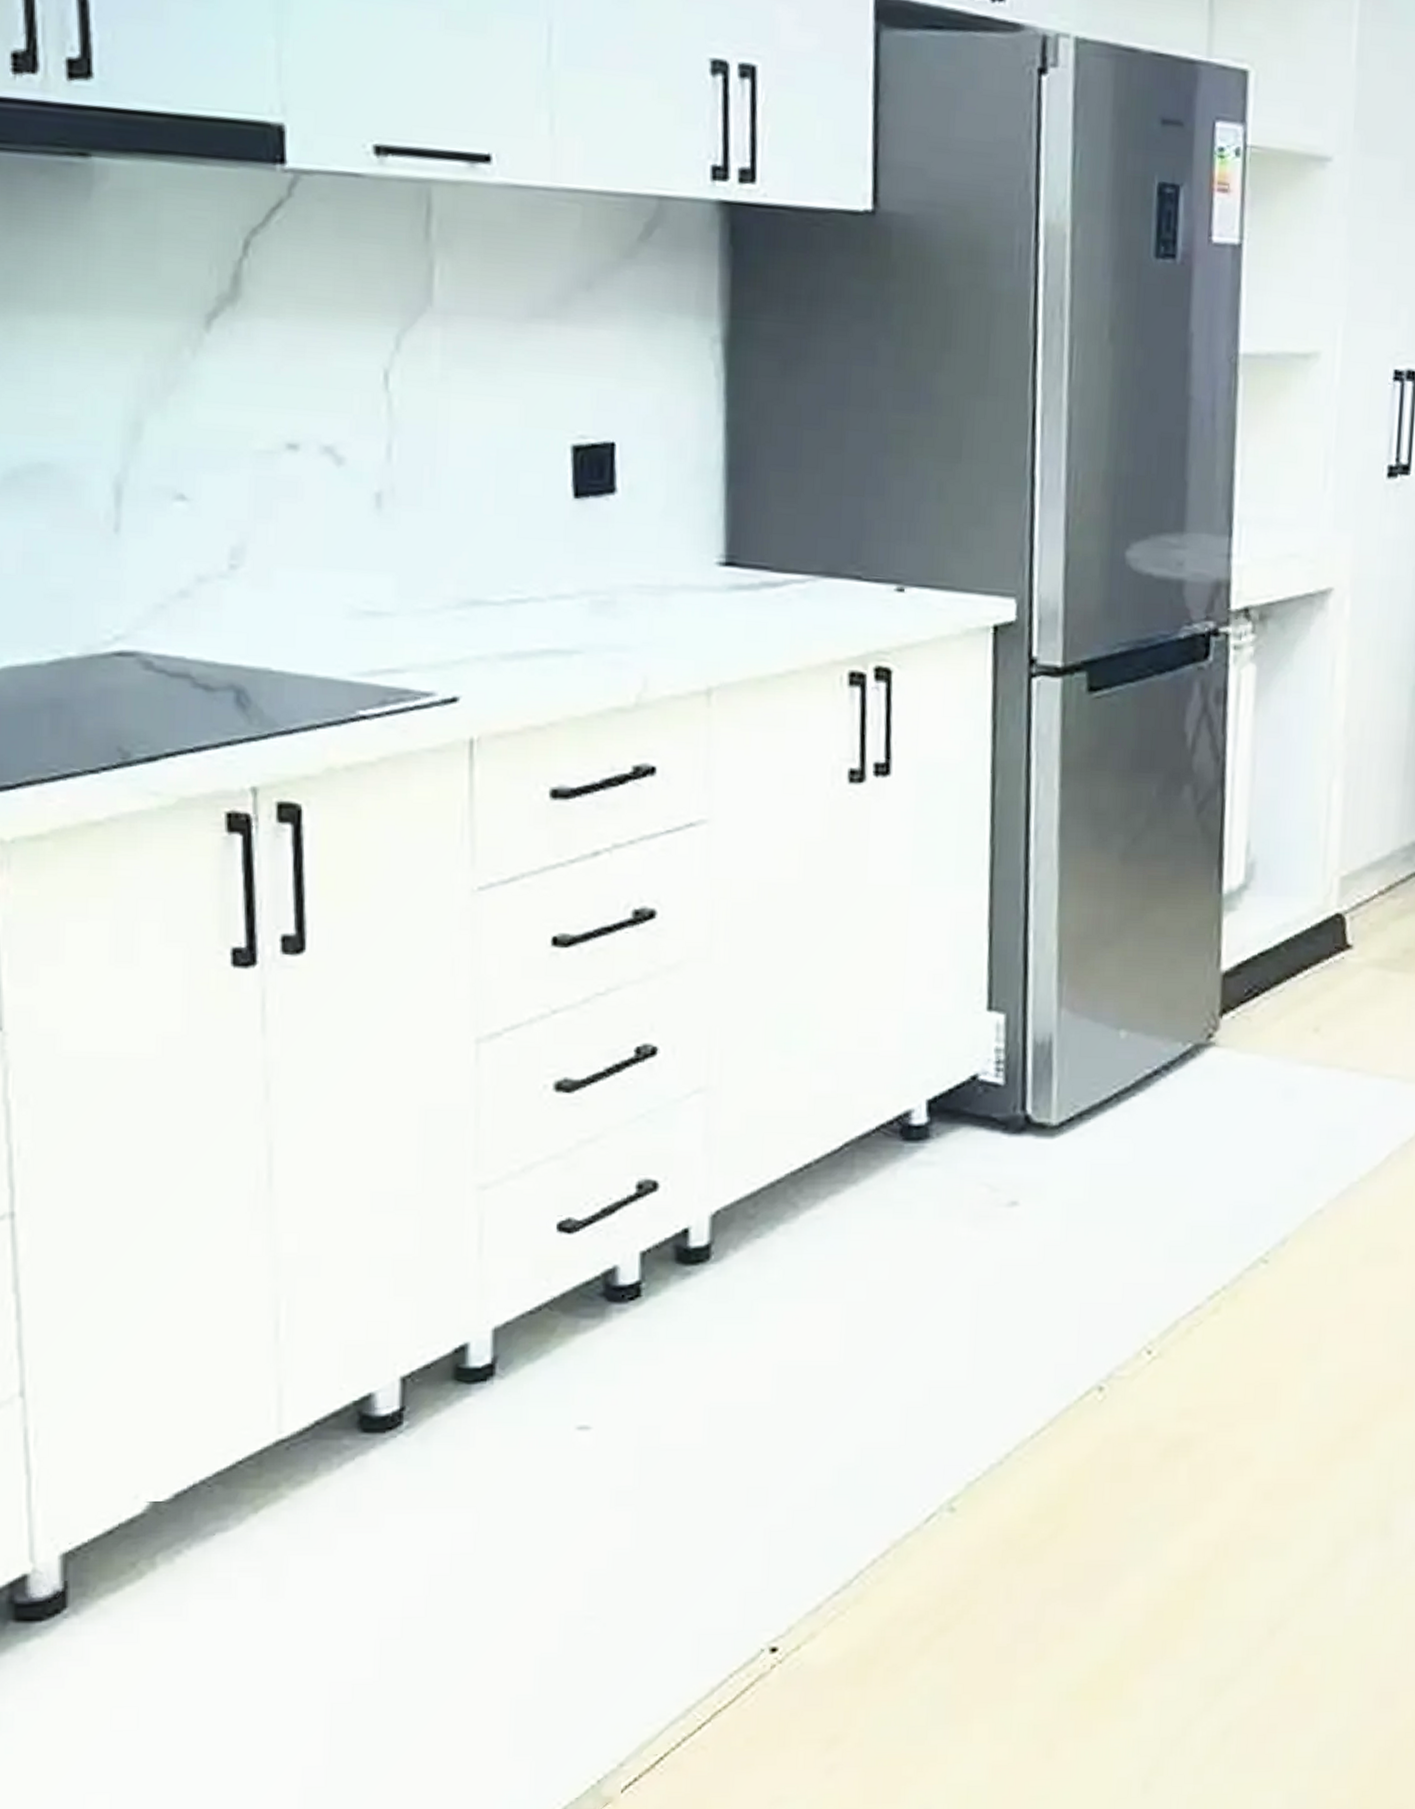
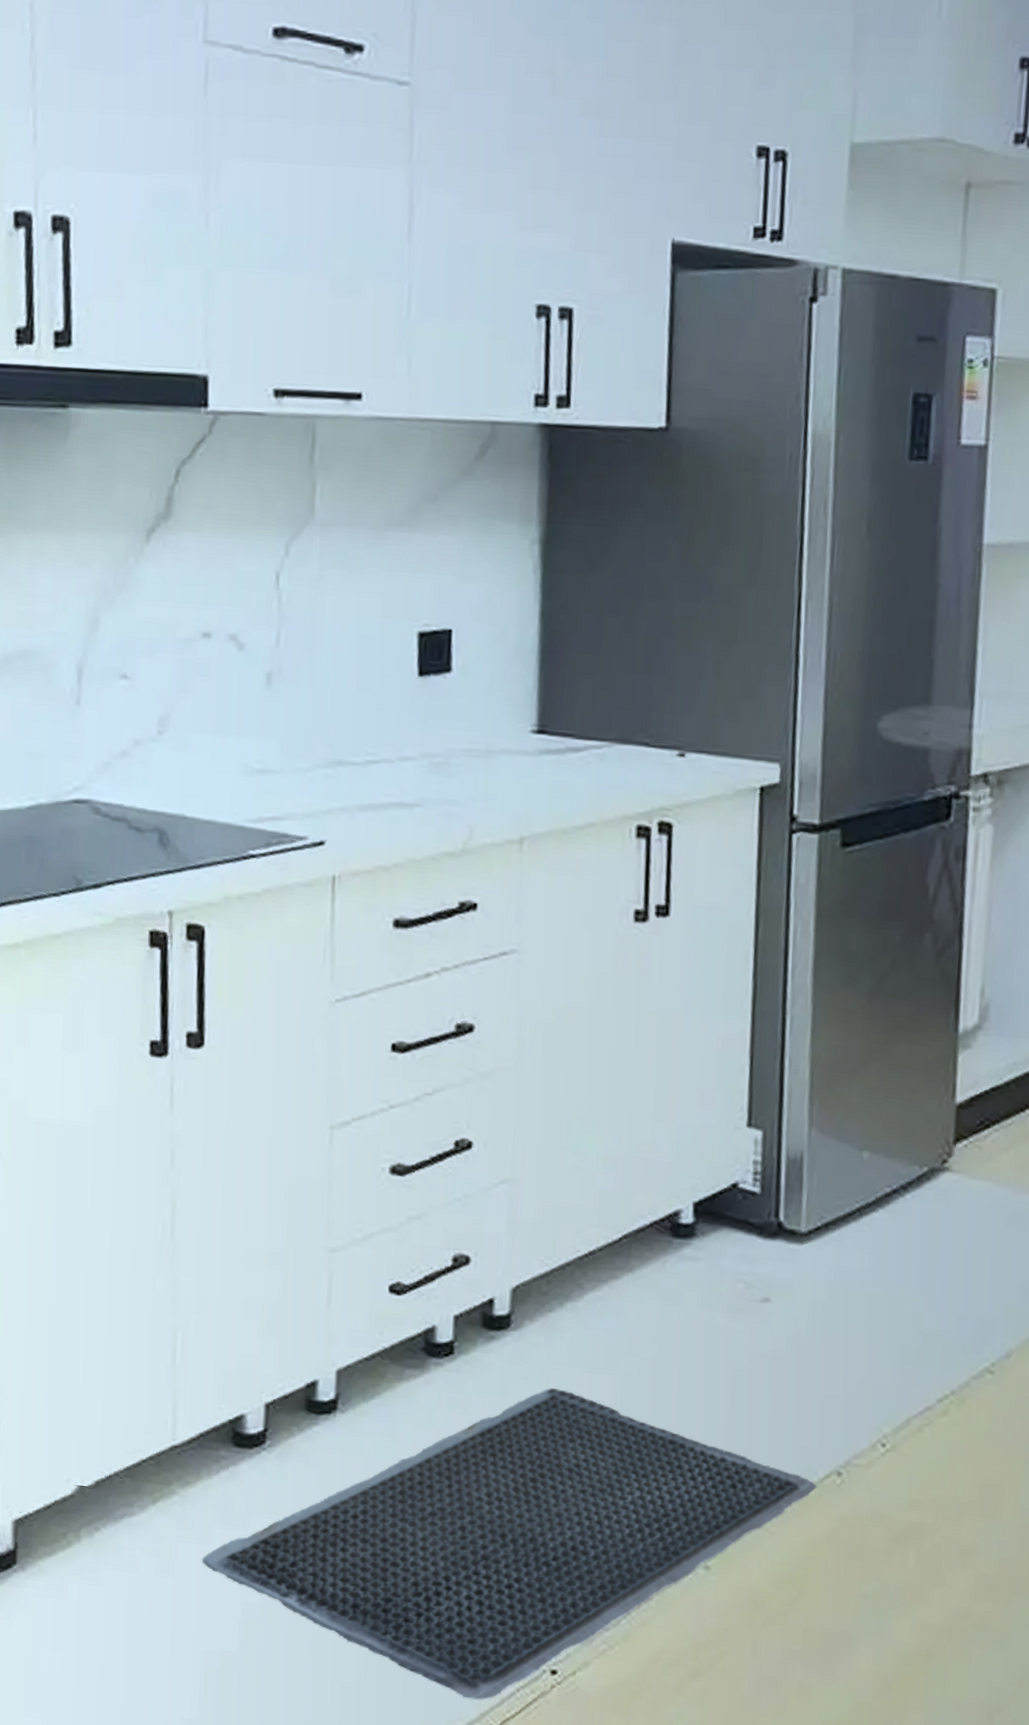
floor mat: none [322,1324,1076,1694] -> present [202,1387,817,1700]

